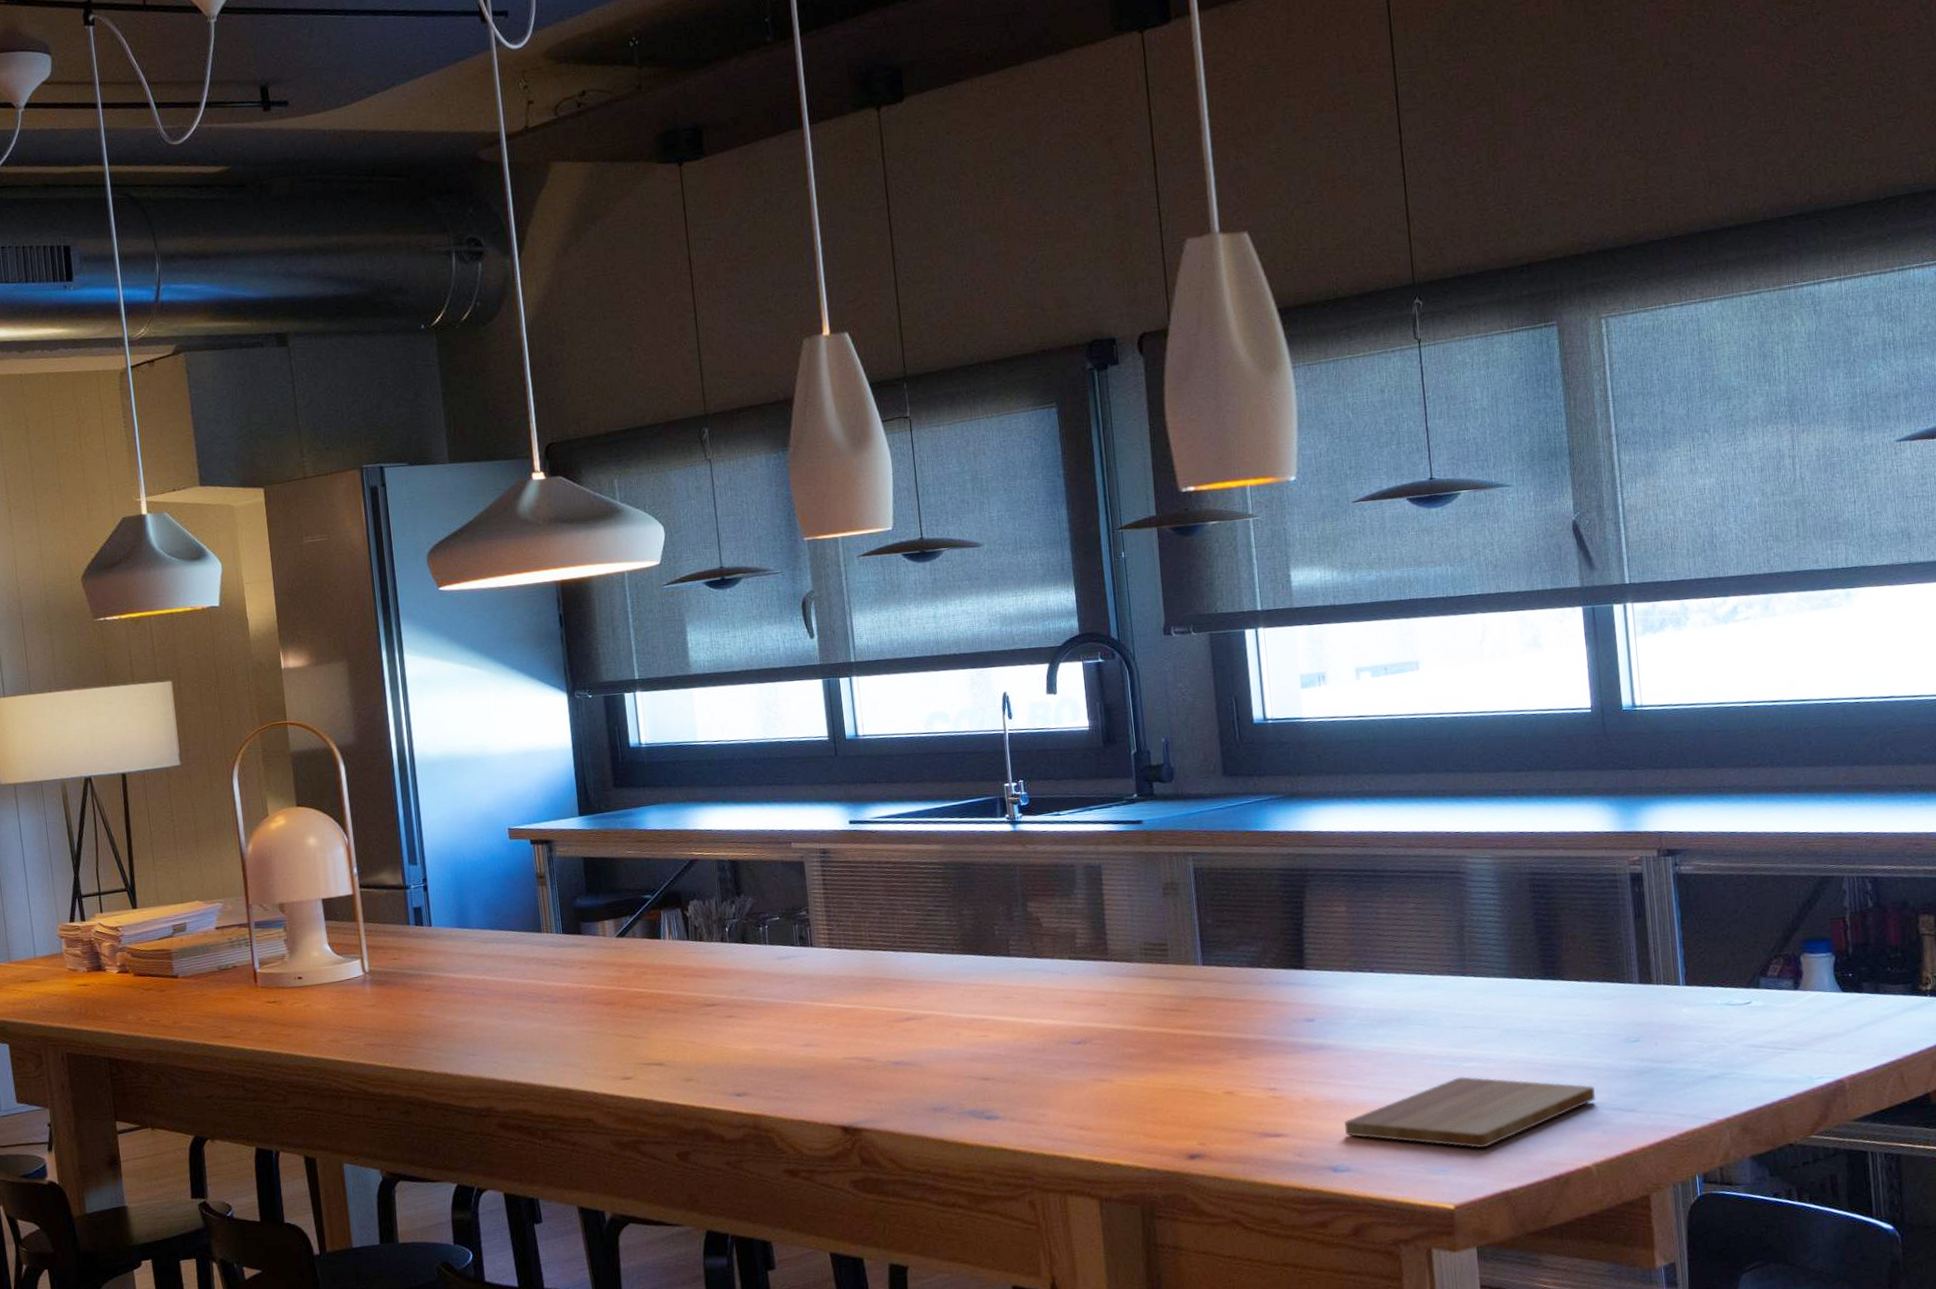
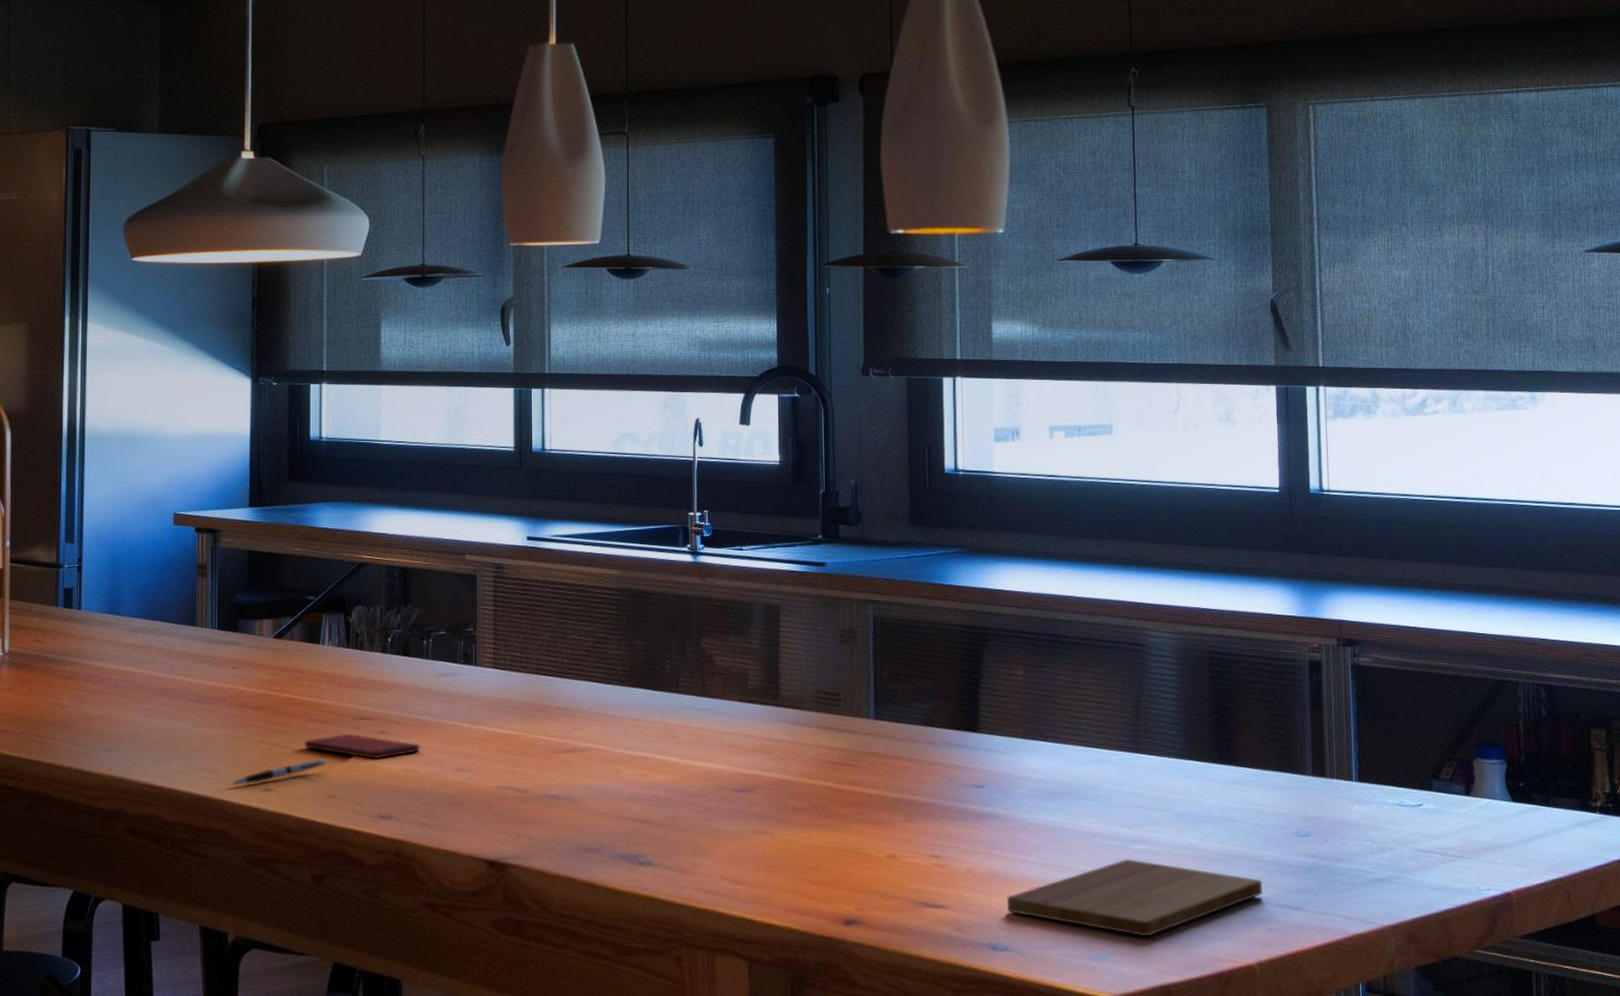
pen: none [593,1045,679,1077] -> present [233,759,326,786]
smartphone: none [656,1020,767,1042] -> present [304,733,420,759]

